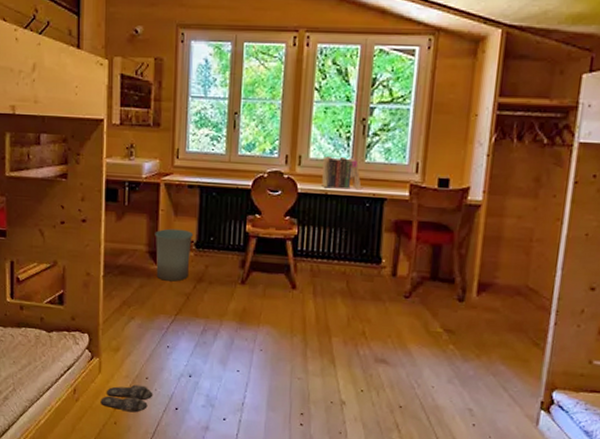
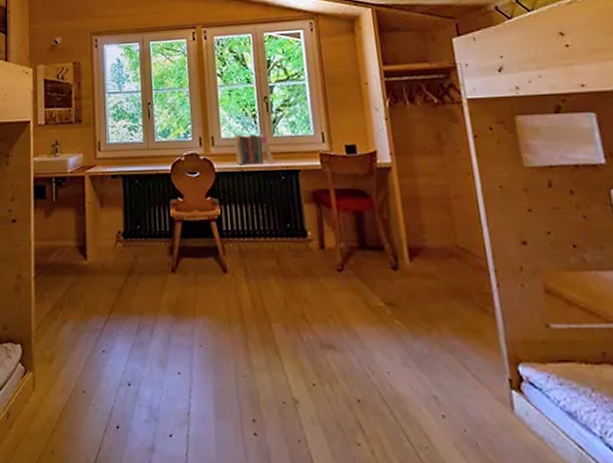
slippers: present [100,384,152,413] -> none [35,401,91,437]
waste bin: present [155,228,194,282] -> none [83,220,121,276]

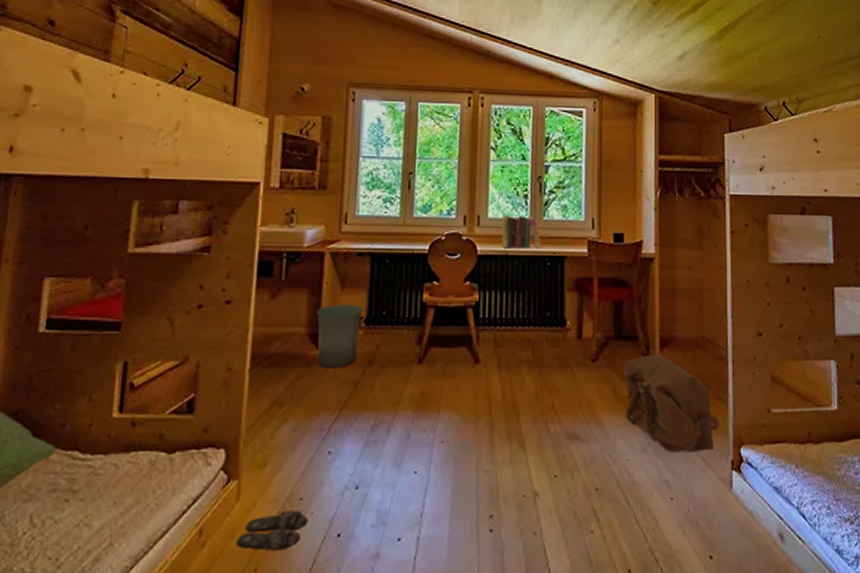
slippers: none [35,401,91,437] -> present [236,509,307,551]
waste bin: none [83,220,121,276] -> present [316,304,364,368]
duffel bag: none [371,265,489,368] -> present [623,355,719,453]

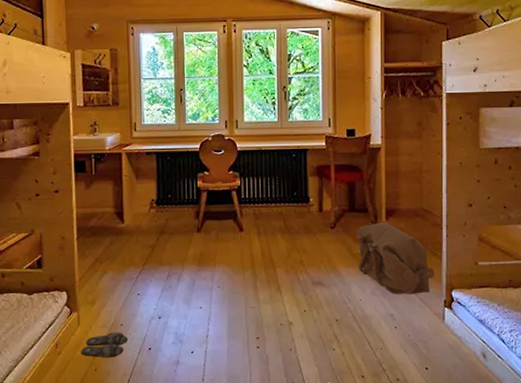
waste bin: present [316,304,364,368] -> none [120,190,154,236]
books: present [502,214,542,249] -> none [256,118,288,145]

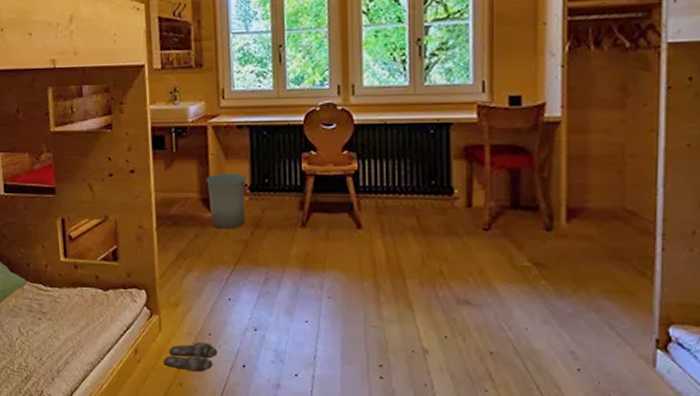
waste bin: none [120,190,154,236] -> present [206,173,247,229]
duffel bag: present [356,222,434,295] -> none [521,226,641,328]

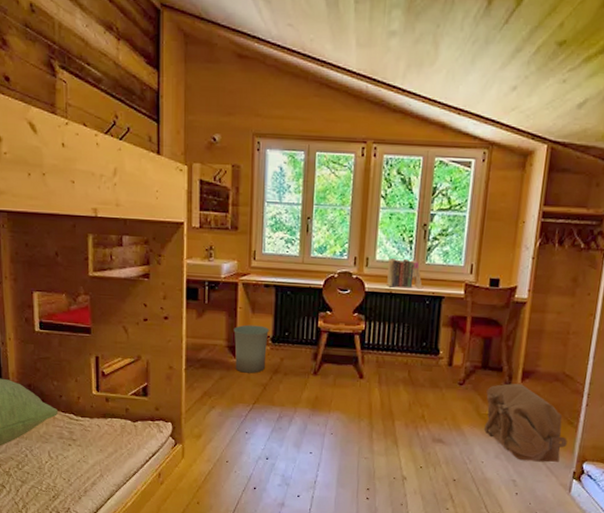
slippers: present [163,342,217,372] -> none [184,467,232,493]
books: none [379,81,423,117] -> present [387,257,423,289]
duffel bag: none [521,226,641,328] -> present [483,383,568,463]

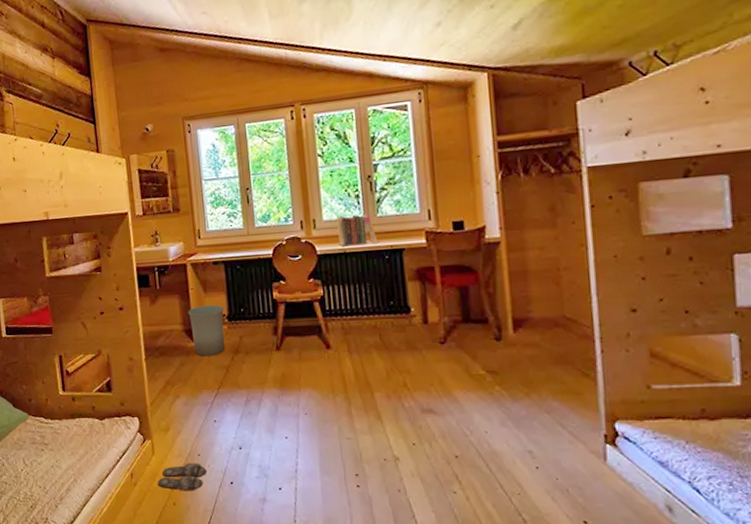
slippers: none [184,467,232,493] -> present [157,463,206,491]
duffel bag: present [483,383,568,463] -> none [474,335,588,426]

